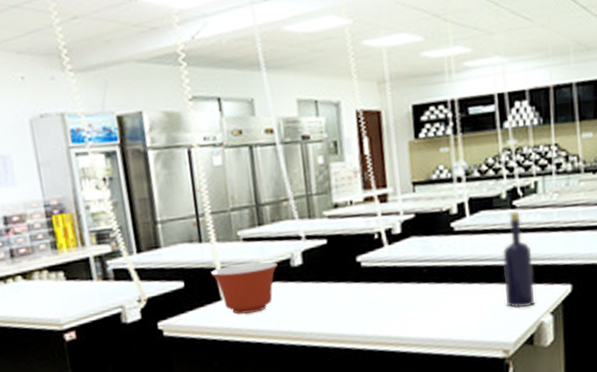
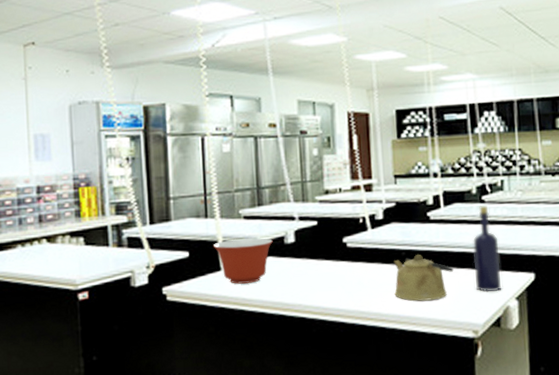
kettle: none [414,271,482,322] -> present [393,255,454,301]

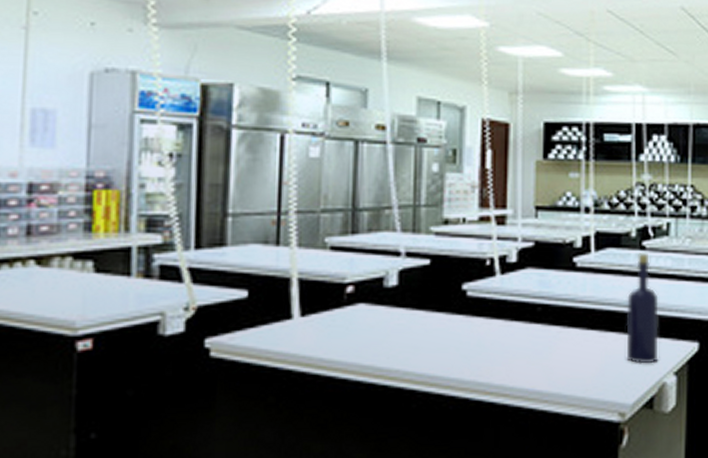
mixing bowl: present [213,238,273,284] -> none [283,277,368,338]
kettle: present [393,255,454,301] -> none [523,311,601,372]

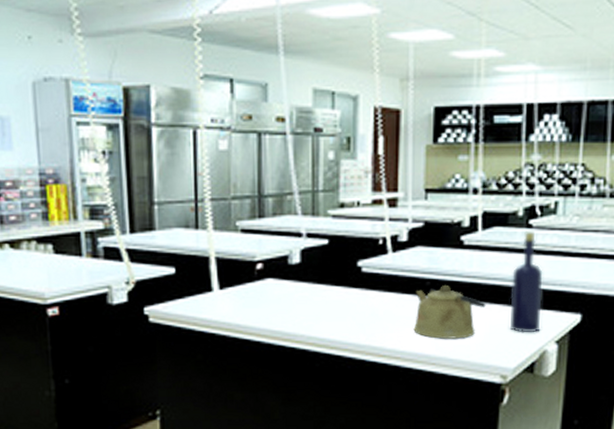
kettle: none [523,311,601,372] -> present [413,285,486,339]

